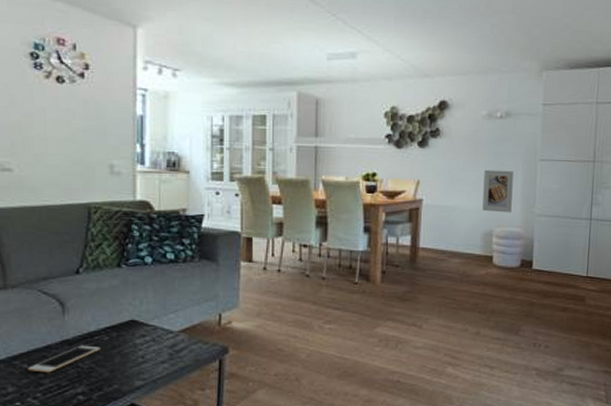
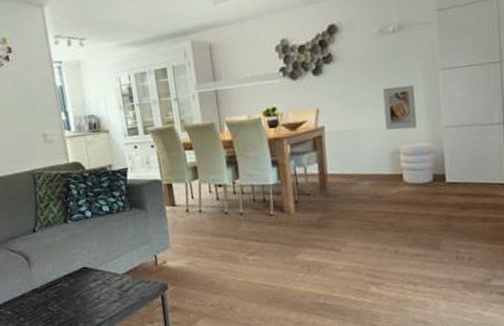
cell phone: present [27,345,100,373] -> none [11,292,64,317]

